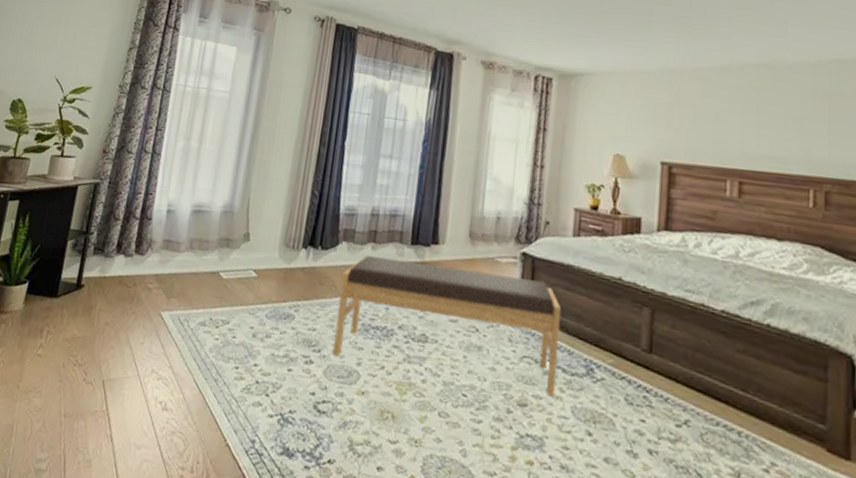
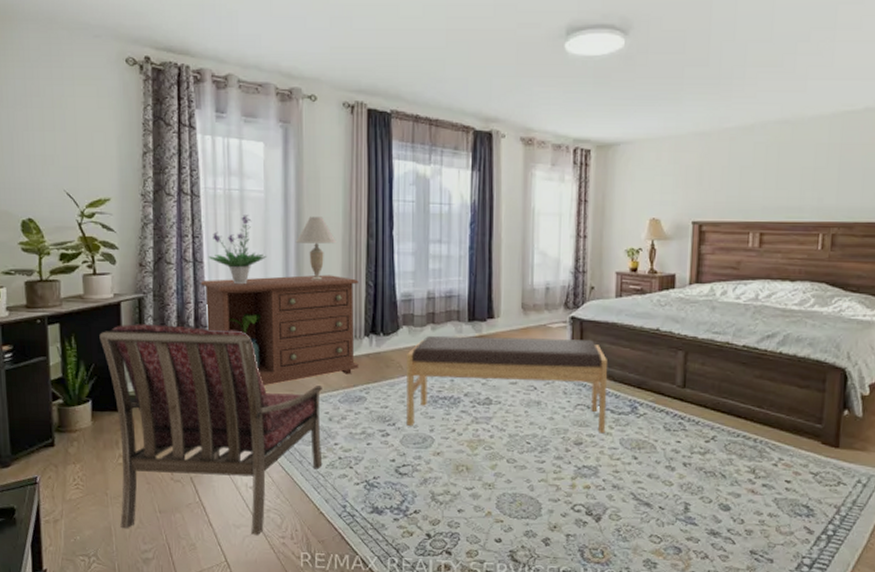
armchair: none [23,208,252,461] -> present [99,324,323,535]
dresser: none [152,172,305,290] -> present [200,274,359,386]
potted plant: none [166,113,220,181] -> present [208,215,266,285]
table lamp: none [249,120,289,184] -> present [295,216,336,280]

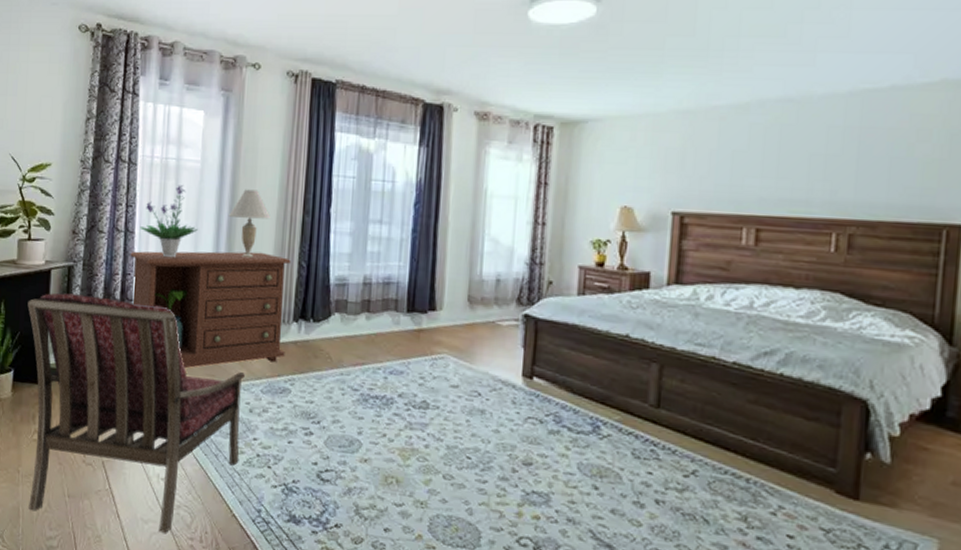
bench: present [406,335,608,434] -> none [332,325,566,455]

